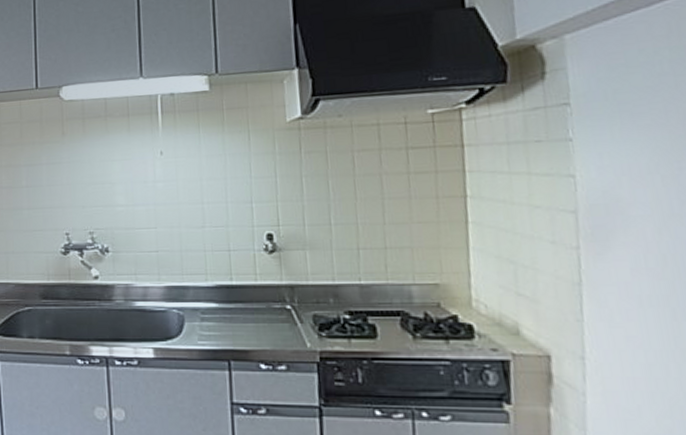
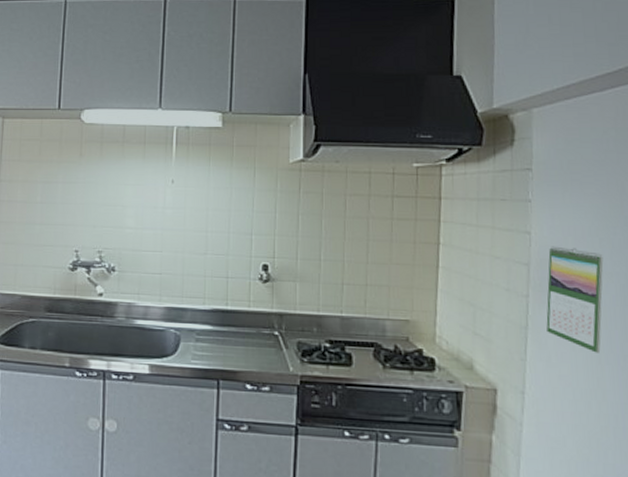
calendar: none [599,188,675,308] -> present [546,246,604,353]

